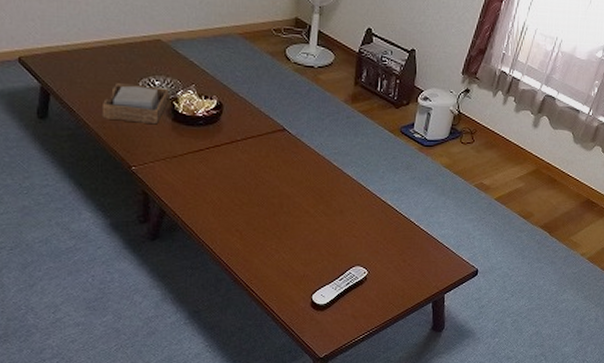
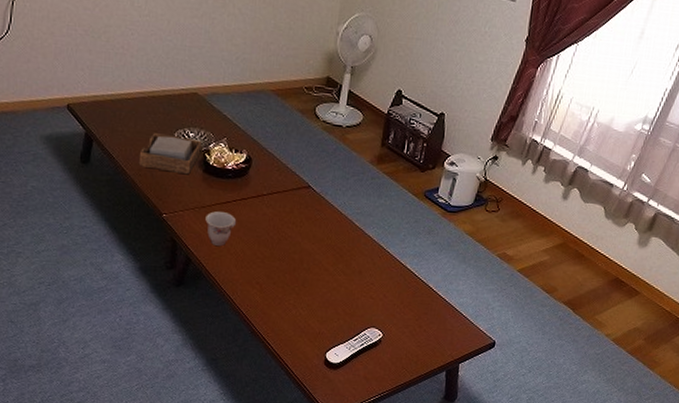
teacup: none [178,159,211,195] -> present [205,211,237,246]

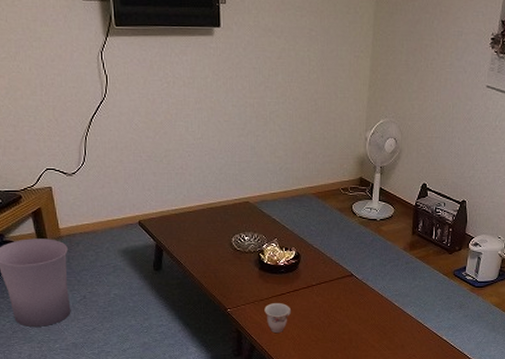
napkin holder: present [138,133,202,175] -> none [203,239,256,273]

